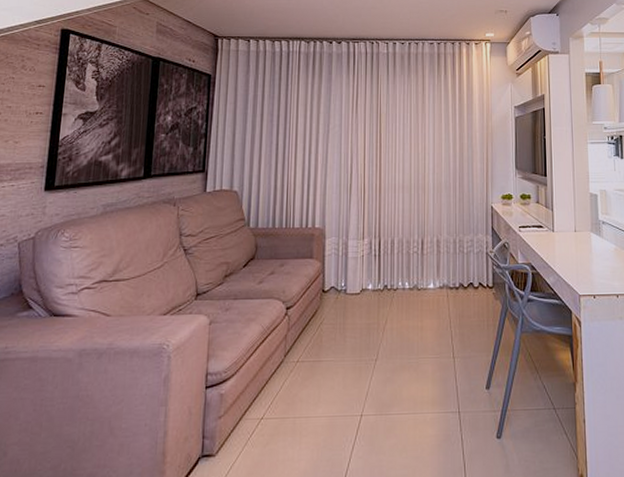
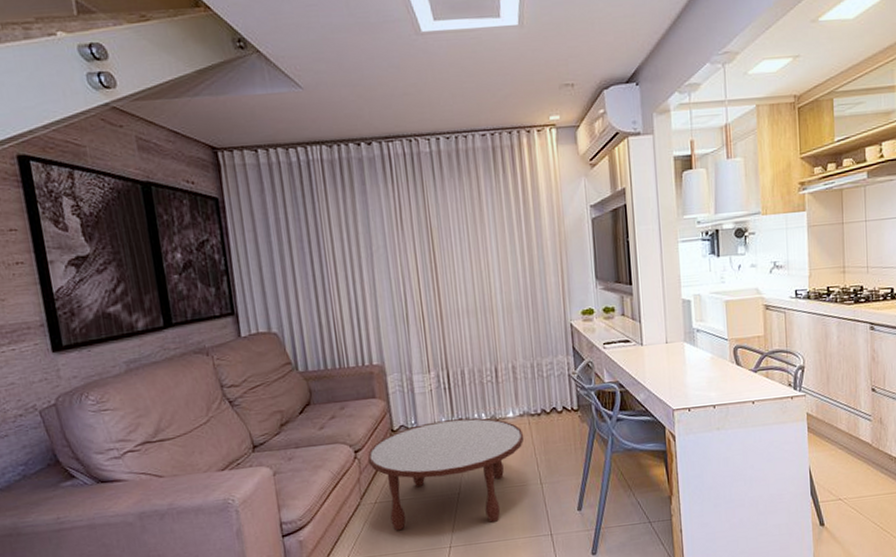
coffee table: none [297,285,442,393] -> present [367,417,525,531]

